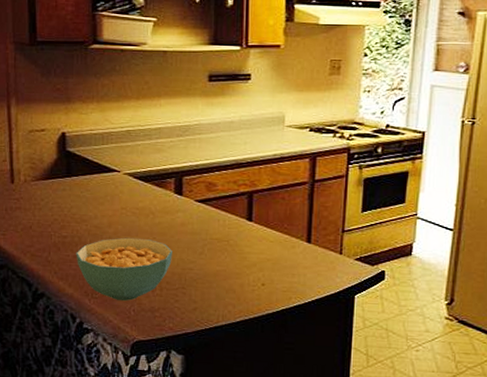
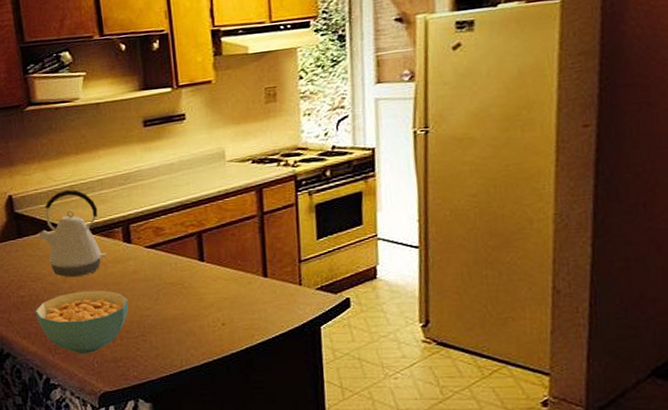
kettle: none [88,134,156,223] -> present [38,190,107,277]

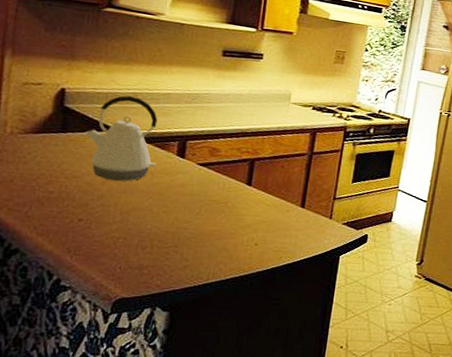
cereal bowl: present [35,290,129,354] -> none [61,195,168,259]

